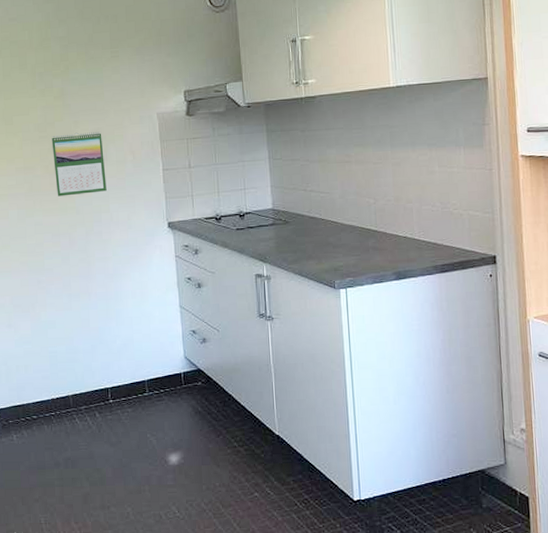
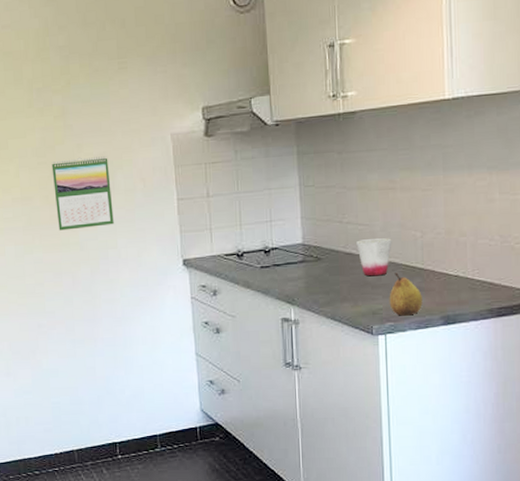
cup: none [319,204,350,238] -> present [356,238,392,277]
fruit: none [348,234,377,272] -> present [389,272,423,316]

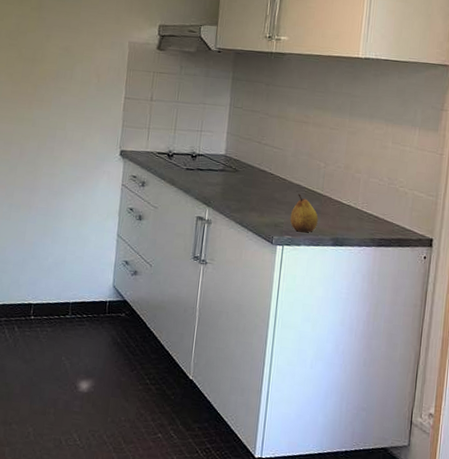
calendar: present [51,156,114,231] -> none [16,45,71,109]
cup: present [356,238,392,277] -> none [270,160,300,194]

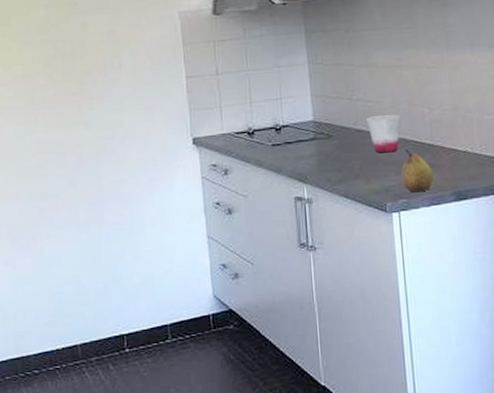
cup: none [270,160,300,194] -> present [366,114,401,153]

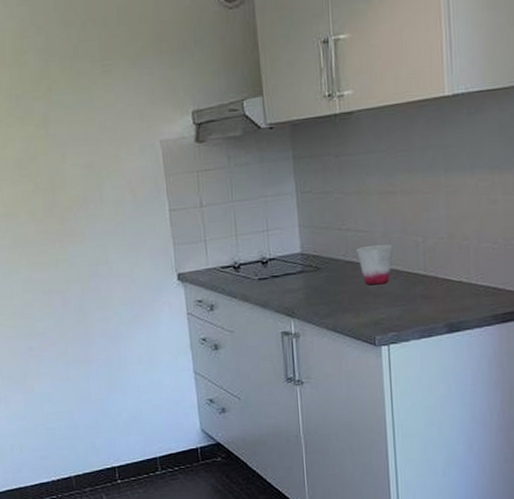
fruit: present [401,149,434,193] -> none [391,280,426,325]

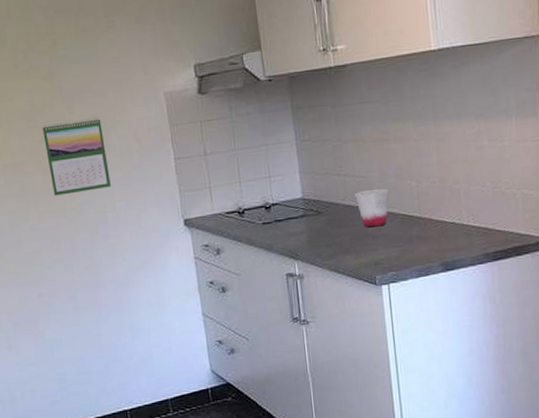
calendar: none [35,166,104,248] -> present [42,117,111,196]

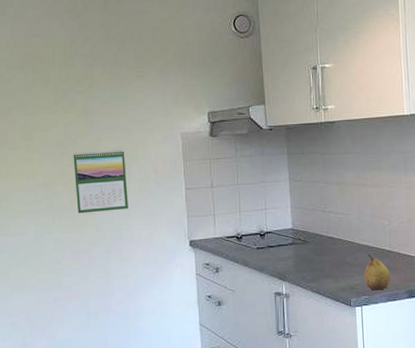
cup: present [355,188,390,228] -> none [336,225,366,257]
fruit: none [389,222,422,265] -> present [364,254,391,291]

